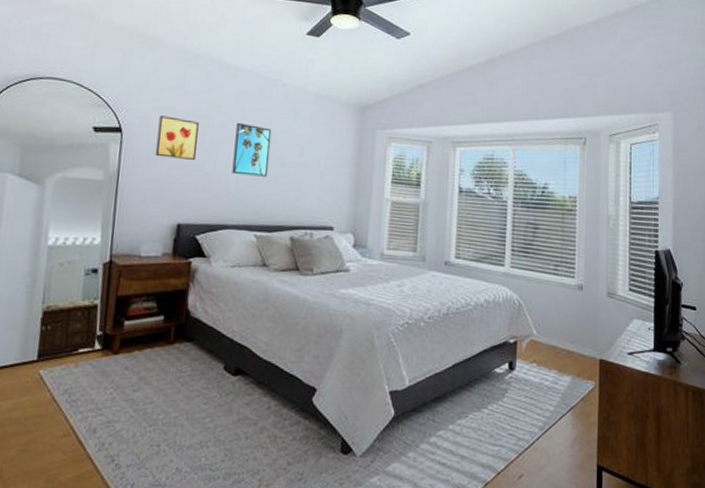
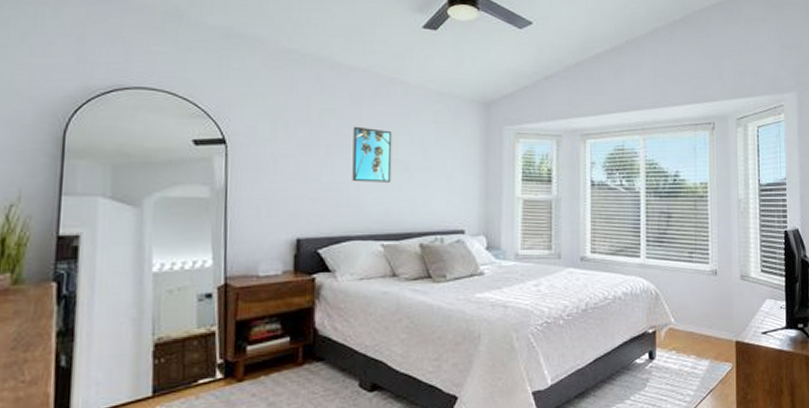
wall art: present [155,115,199,160] -> none [266,123,312,169]

